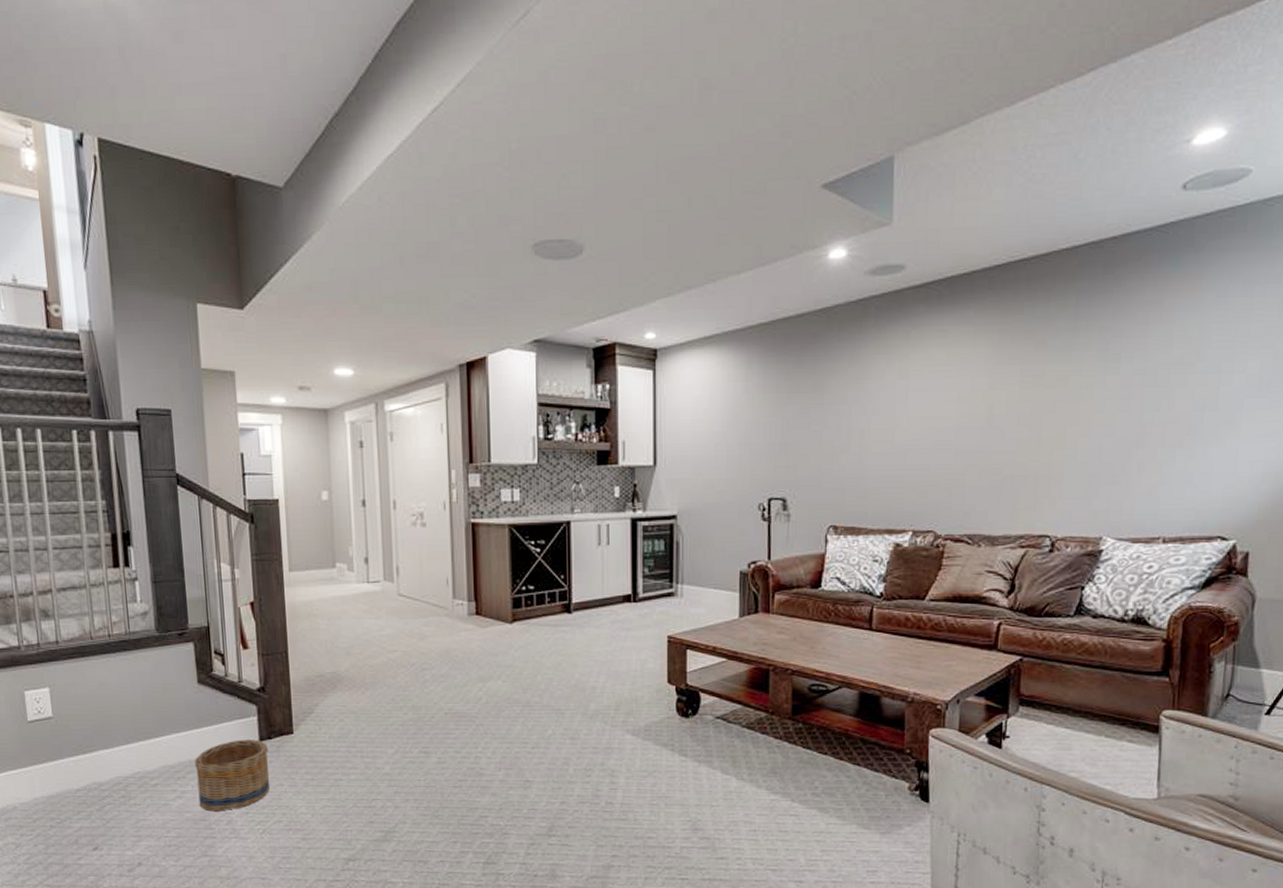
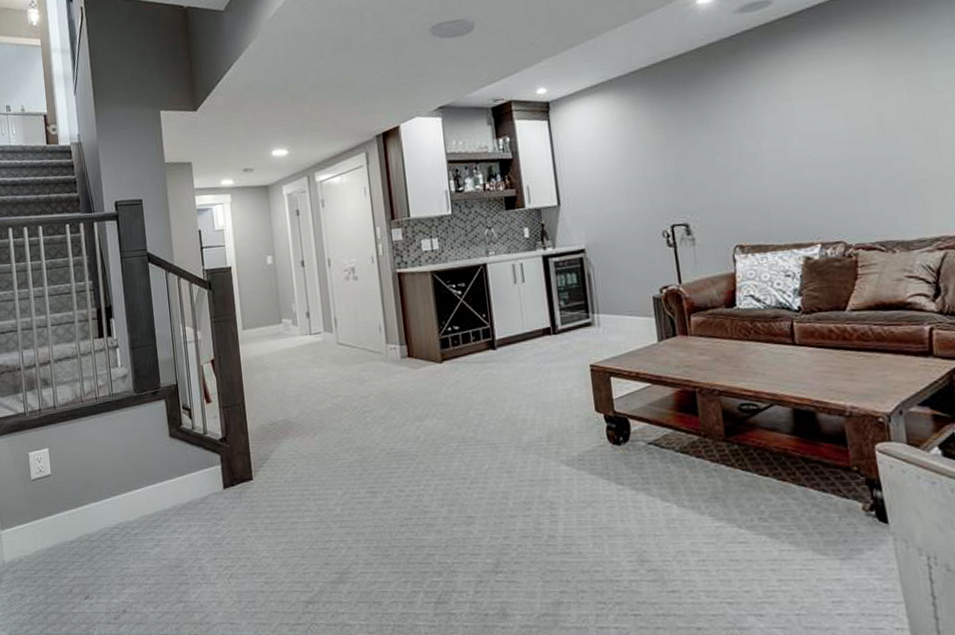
basket: present [194,739,271,812] -> none [169,487,235,558]

